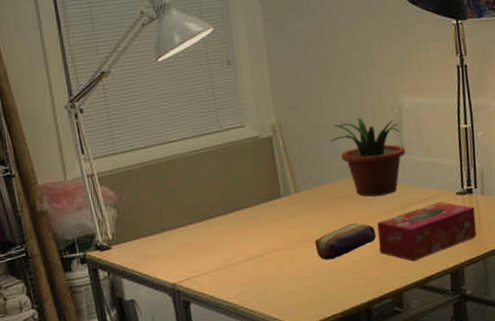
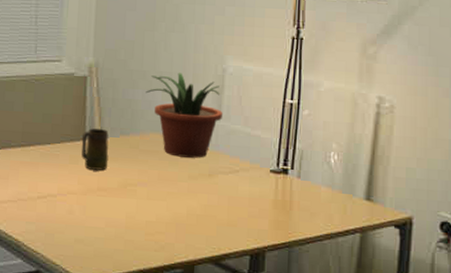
mug: none [277,184,307,224] -> present [81,128,109,171]
pencil case: present [315,222,376,260] -> none [111,180,177,215]
tissue box: present [377,201,477,262] -> none [177,176,287,235]

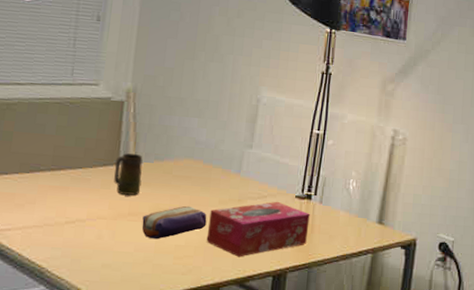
pencil case: none [111,180,177,215] -> present [141,205,207,240]
potted plant: present [146,72,224,158] -> none [182,101,256,184]
tissue box: none [177,176,287,235] -> present [206,201,310,257]

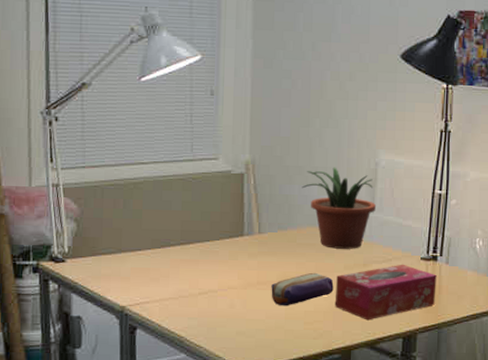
mug: present [114,153,143,195] -> none [240,224,267,265]
potted plant: none [182,101,256,184] -> present [302,167,377,249]

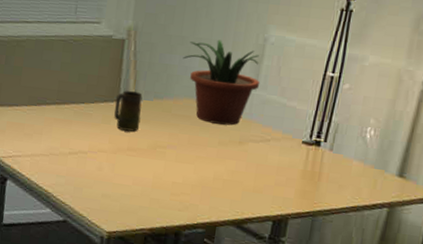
mug: none [240,224,267,265] -> present [114,90,143,132]
pencil case: present [271,272,334,306] -> none [140,144,206,176]
tissue box: present [334,264,437,321] -> none [204,145,318,199]

